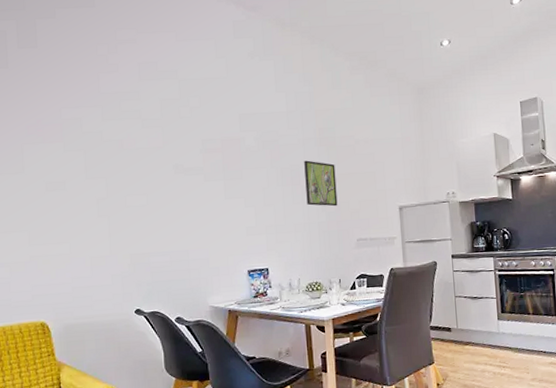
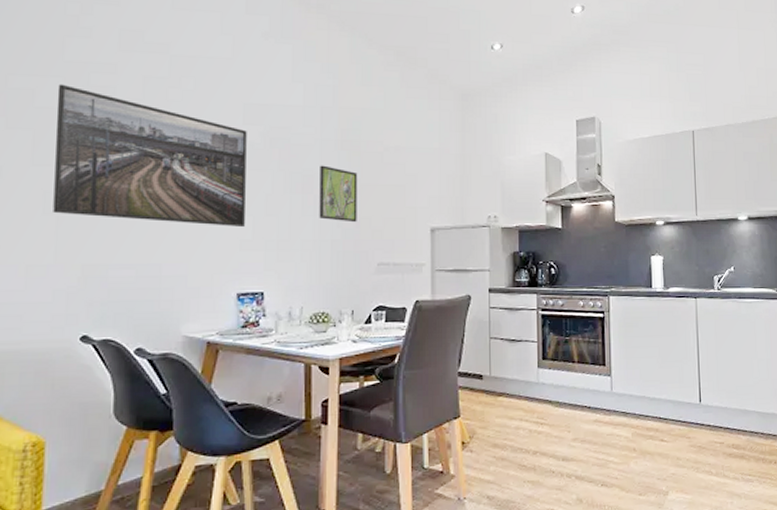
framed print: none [98,112,249,217] -> present [53,84,247,226]

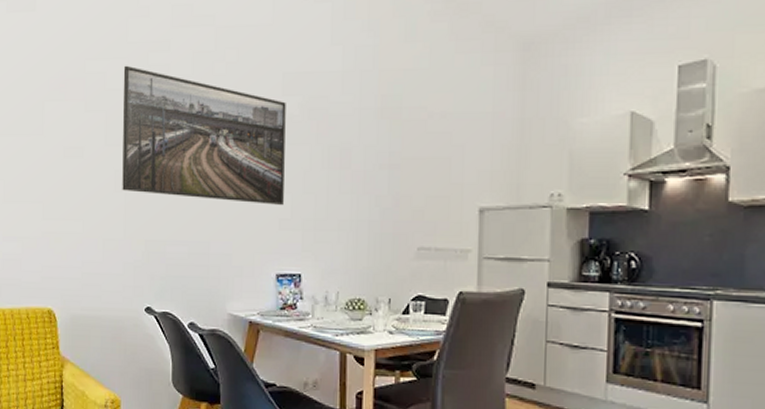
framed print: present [319,165,358,223] -> none [357,137,398,201]

